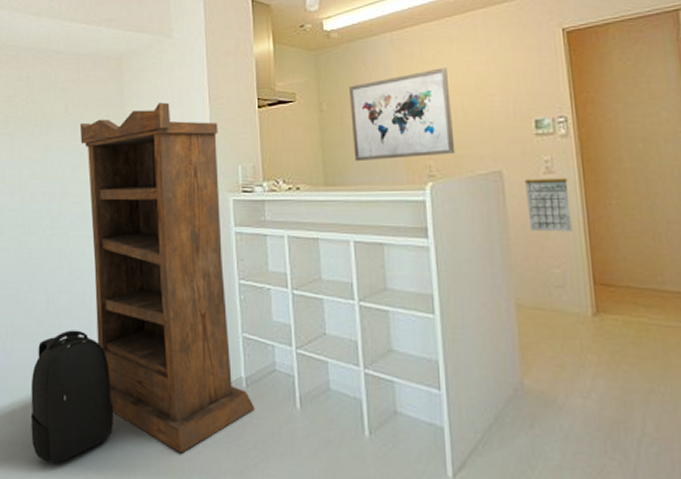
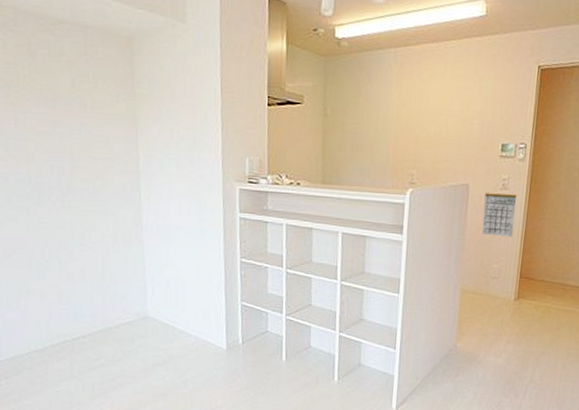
backpack: present [30,330,114,463] -> none [47,292,125,399]
bookshelf: present [79,102,255,454] -> none [88,89,249,392]
wall art: present [349,67,456,162] -> none [350,88,439,167]

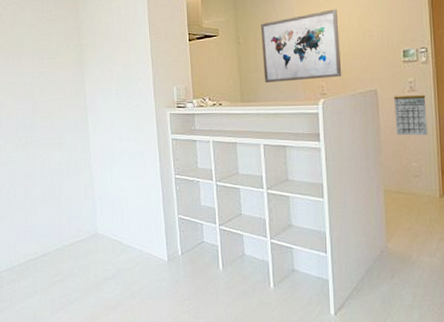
wall art: none [350,88,439,167] -> present [261,9,342,83]

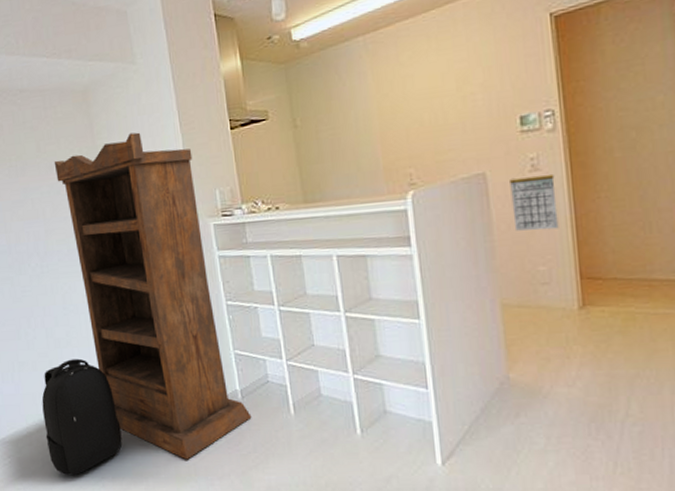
backpack: none [15,215,80,314] -> present [41,358,123,475]
bookshelf: none [45,37,188,304] -> present [54,132,252,460]
wall art: present [261,9,342,83] -> none [323,68,437,176]

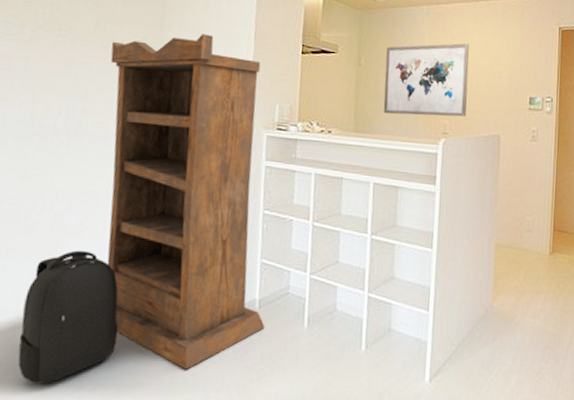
wall art: none [323,68,437,176] -> present [383,43,469,117]
calendar: present [510,168,559,231] -> none [514,139,547,189]

